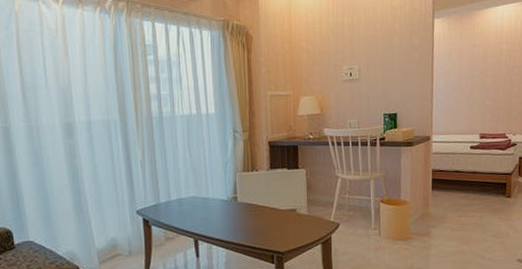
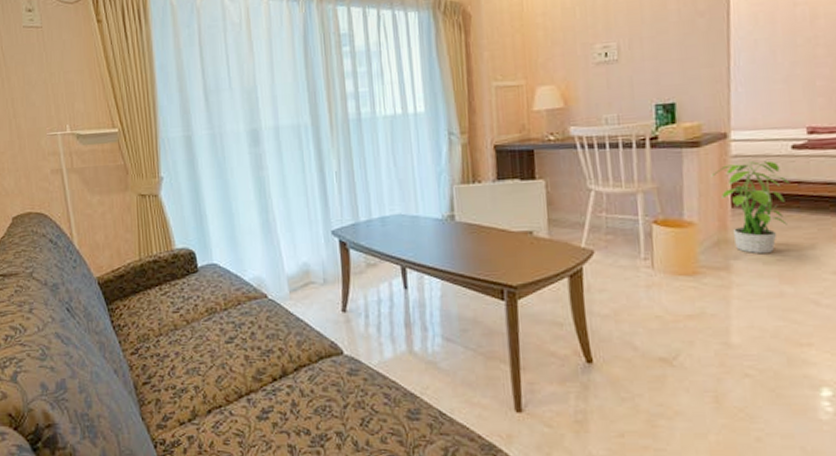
potted plant: none [419,155,469,224] -> present [711,158,790,254]

